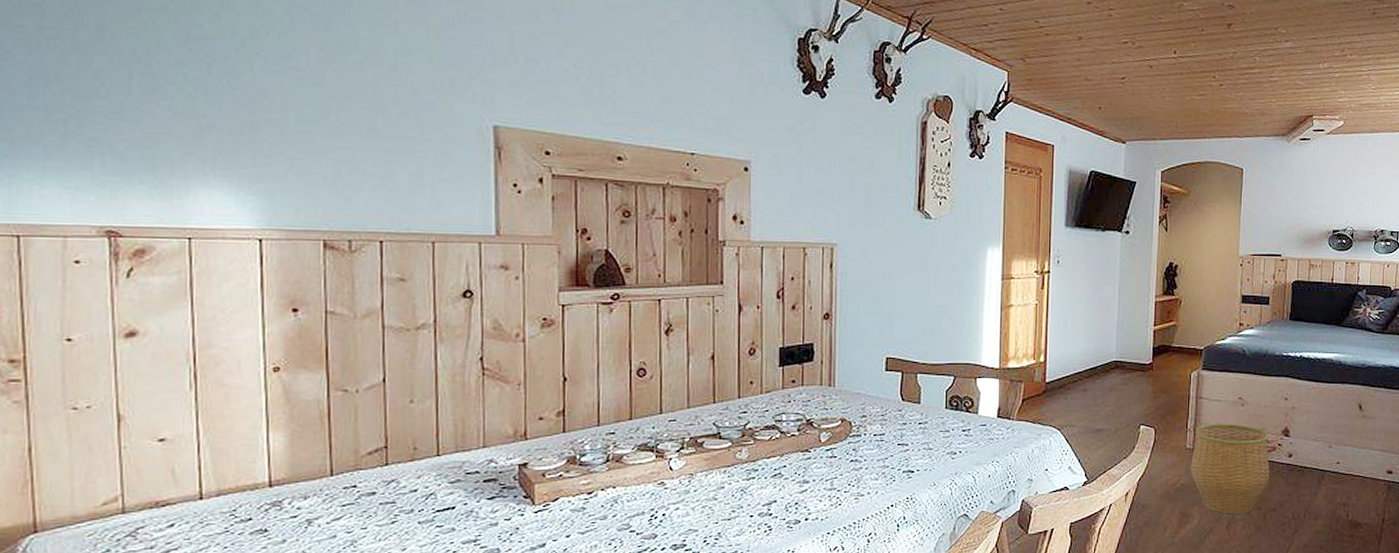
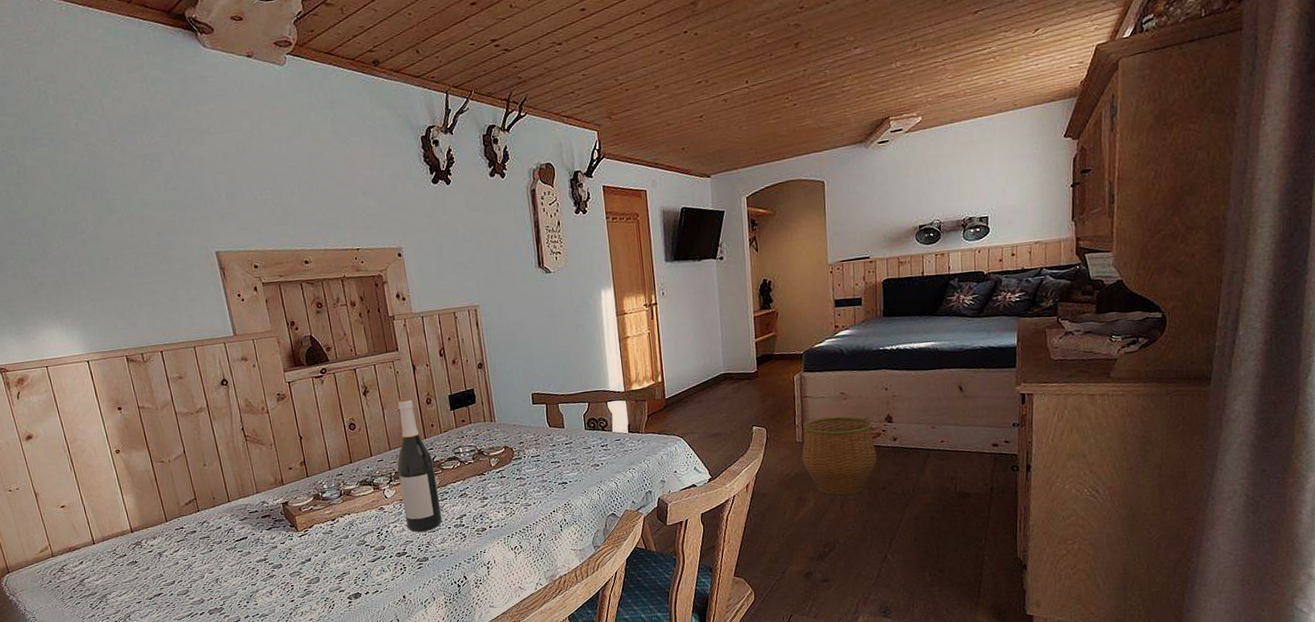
wine bottle: none [693,344,745,519] -> present [397,397,443,532]

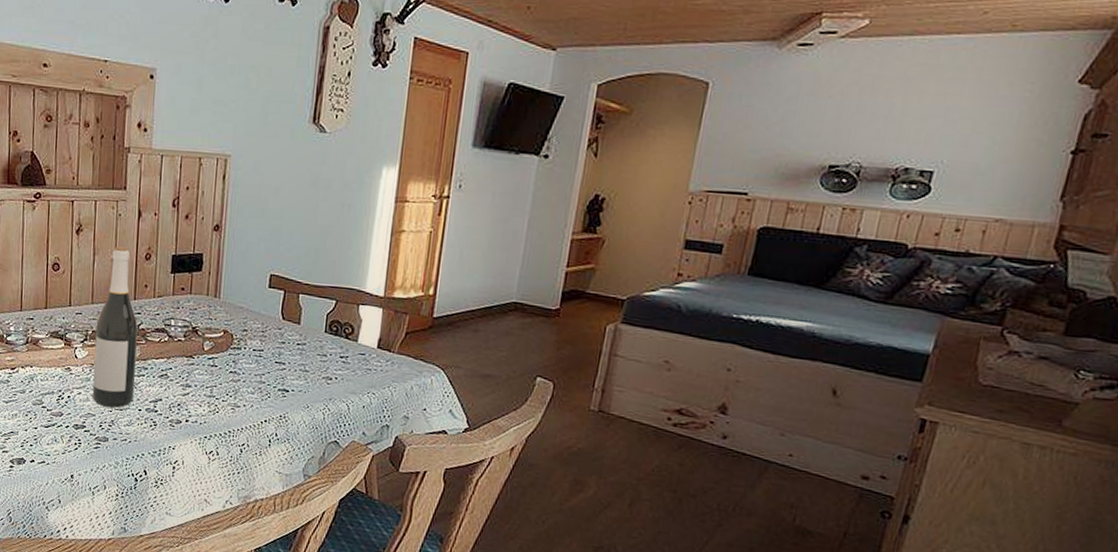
basket: present [802,416,877,496] -> none [592,386,699,494]

